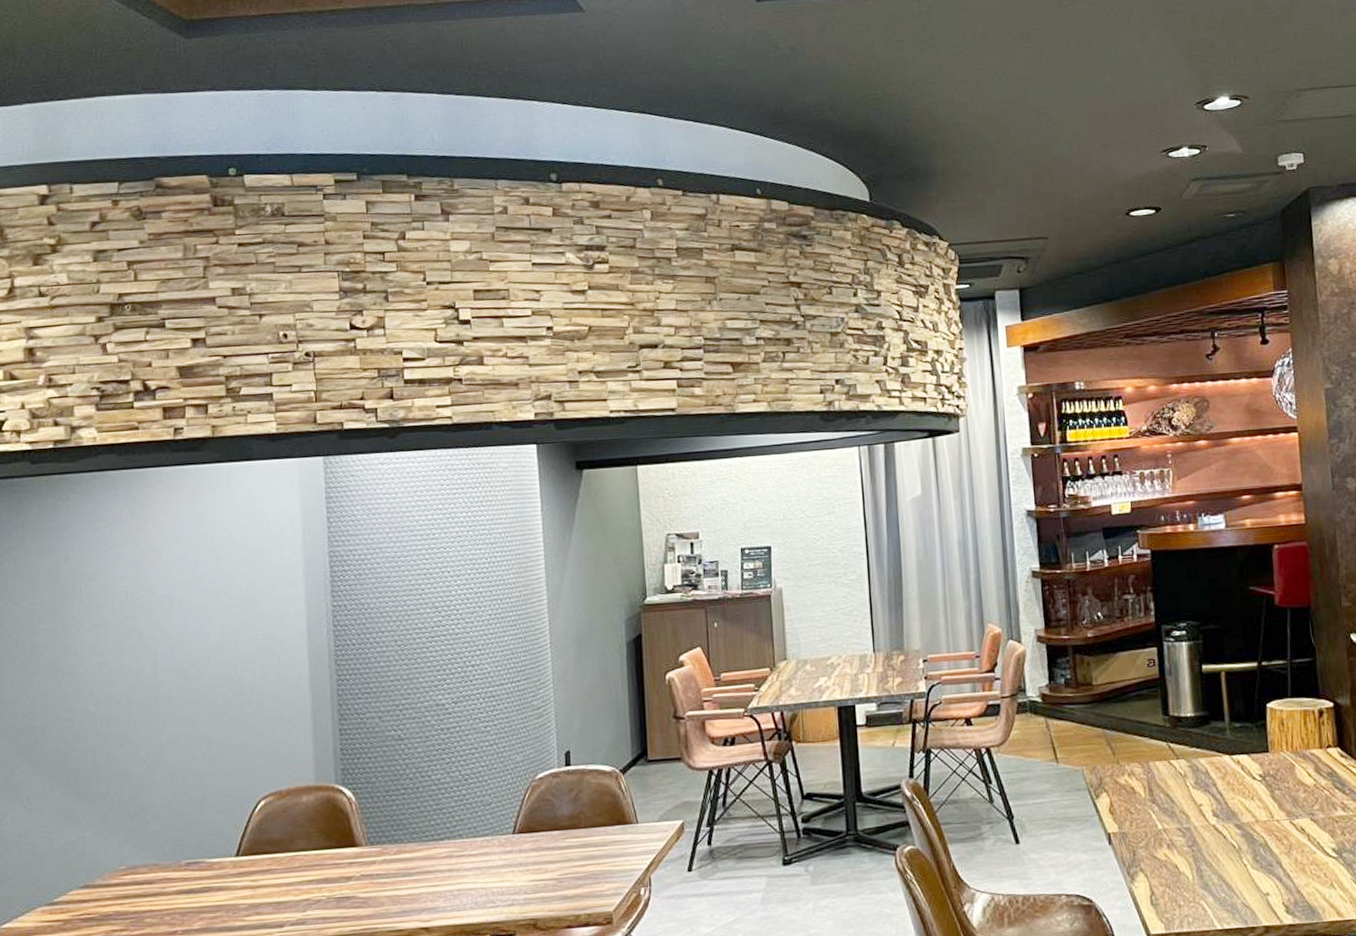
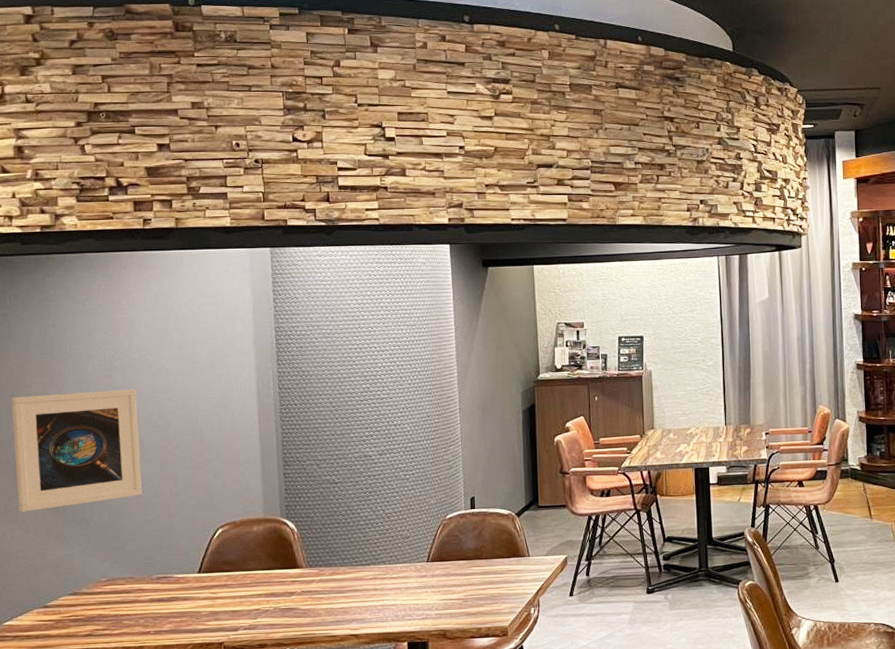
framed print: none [15,632,170,788] -> present [11,388,143,512]

